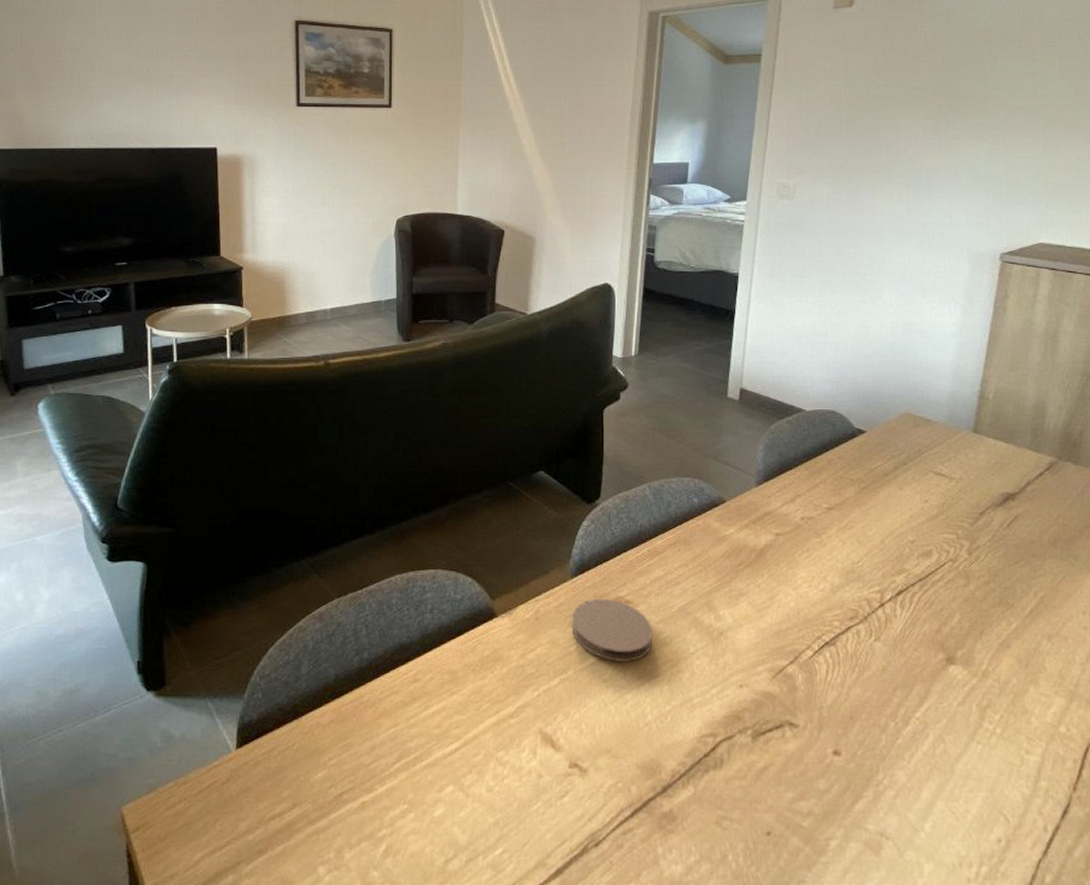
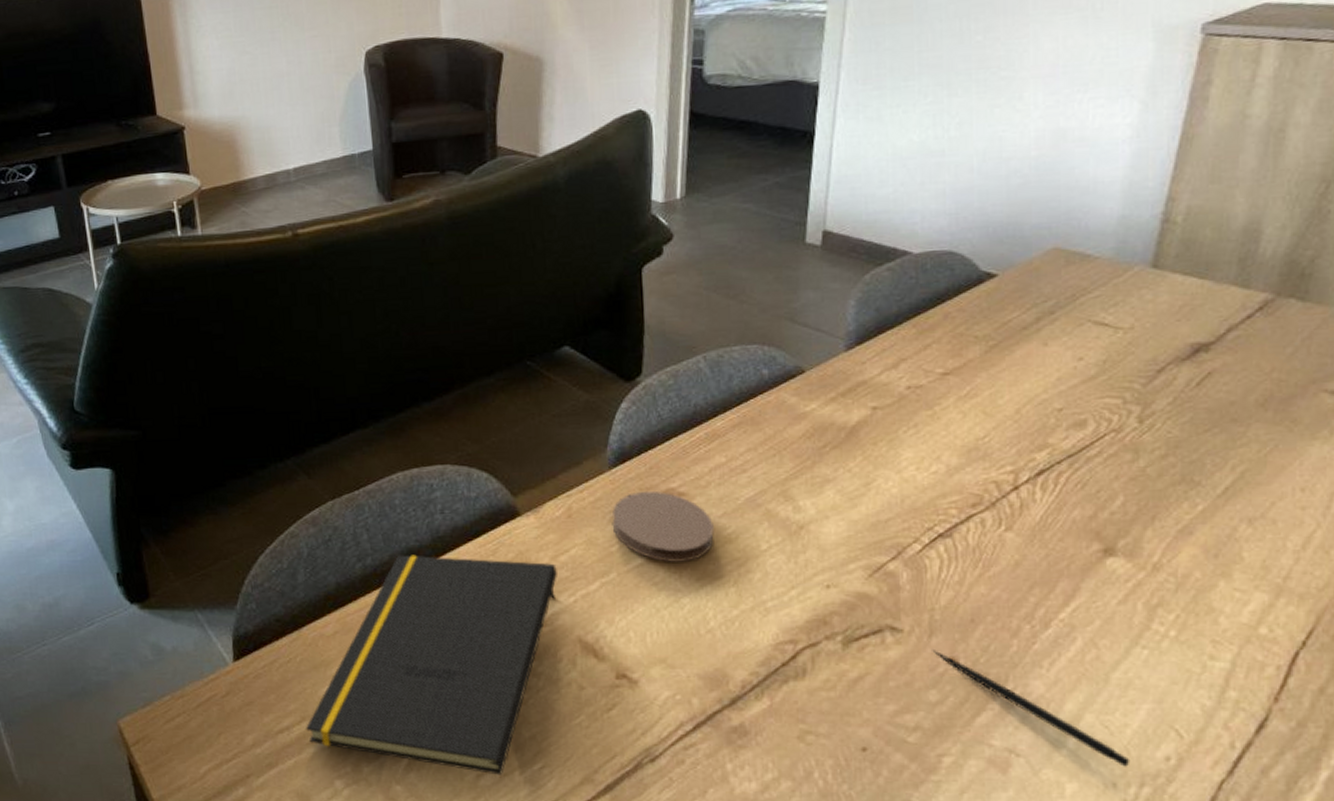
notepad: none [296,650,524,860] -> present [306,555,557,775]
pen: none [822,743,972,848] -> present [934,650,1130,767]

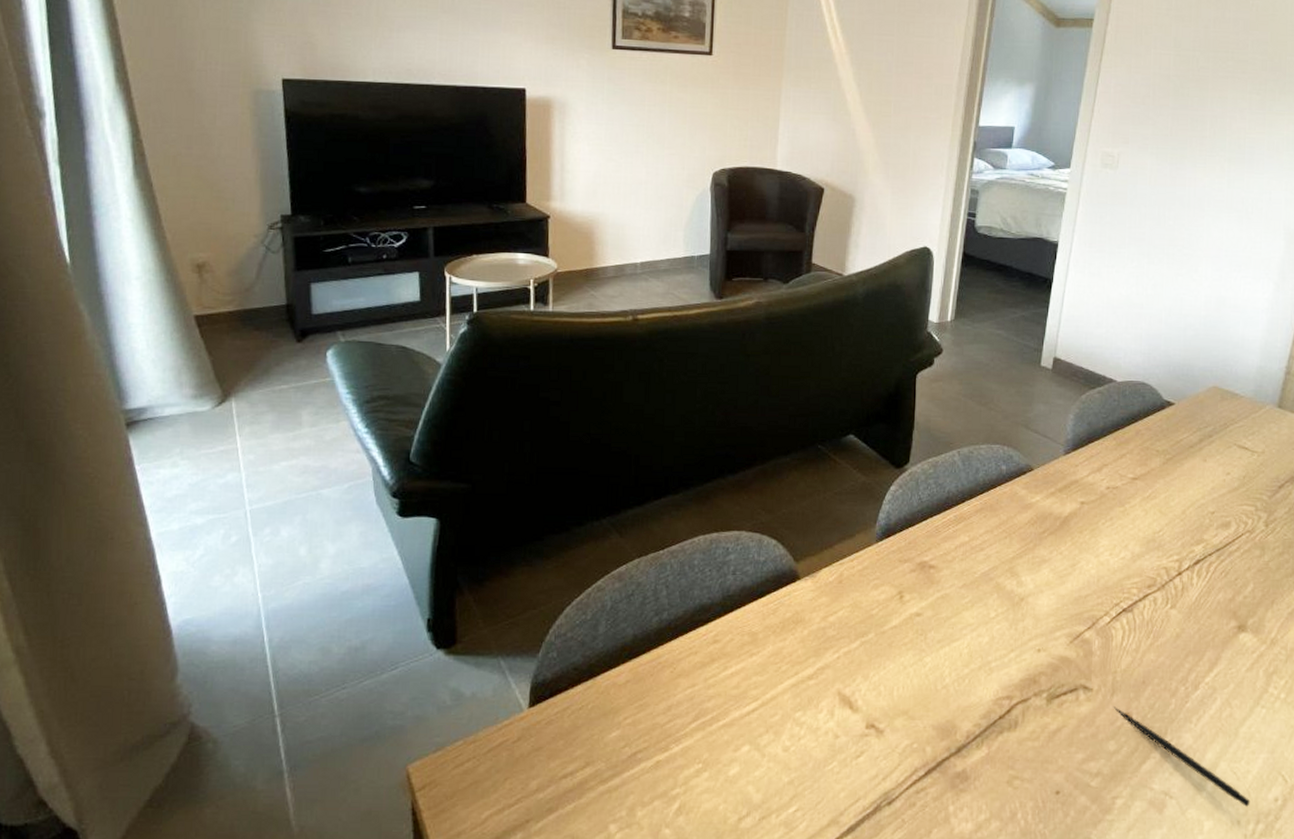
notepad: present [306,555,557,775] -> none [589,611,826,818]
coaster: present [612,492,714,563] -> none [874,563,955,627]

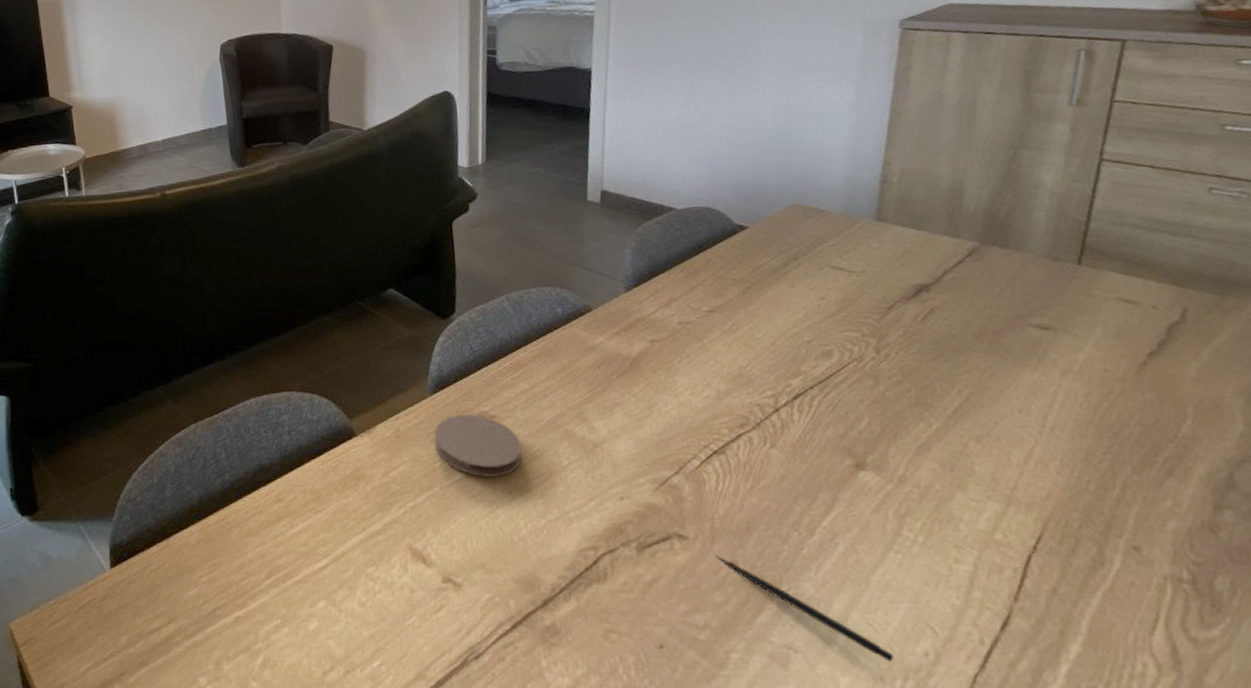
coaster: none [874,563,955,627] -> present [434,414,522,478]

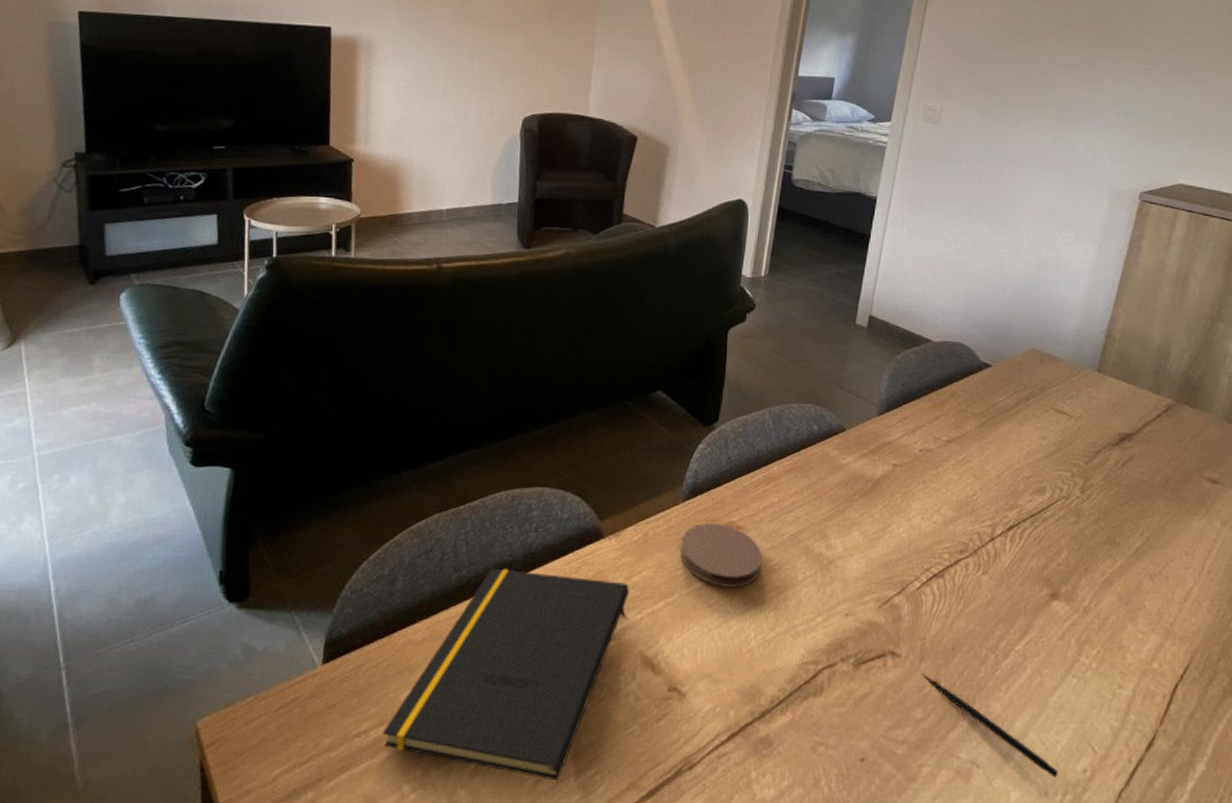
notepad: none [173,471,389,672] -> present [383,568,629,781]

